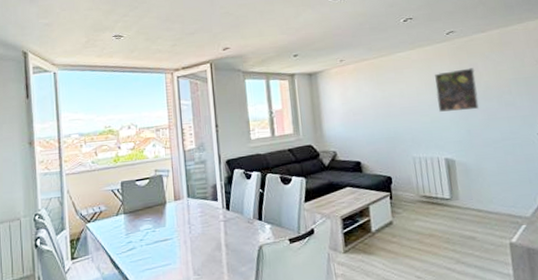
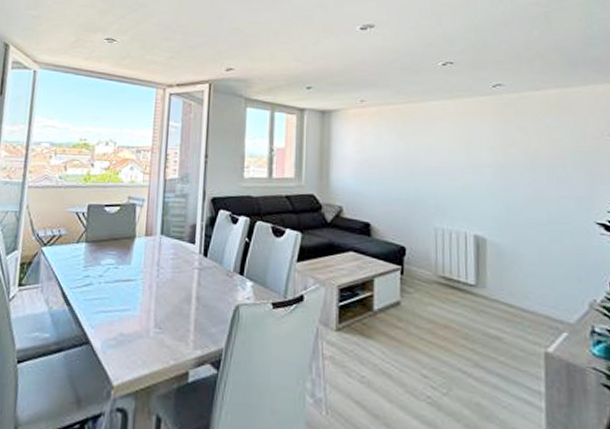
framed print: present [434,68,480,112] -> none [471,130,524,182]

